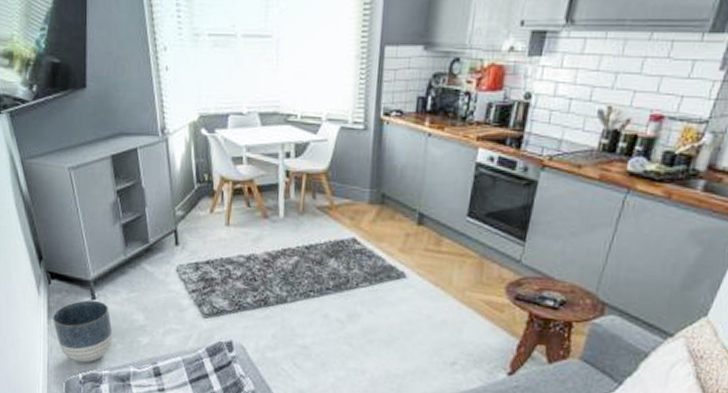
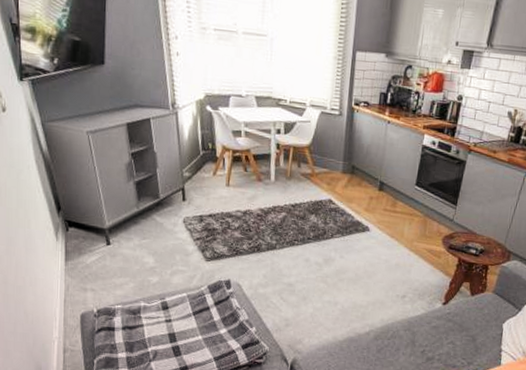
planter: present [53,300,113,363] -> none [70,245,126,299]

